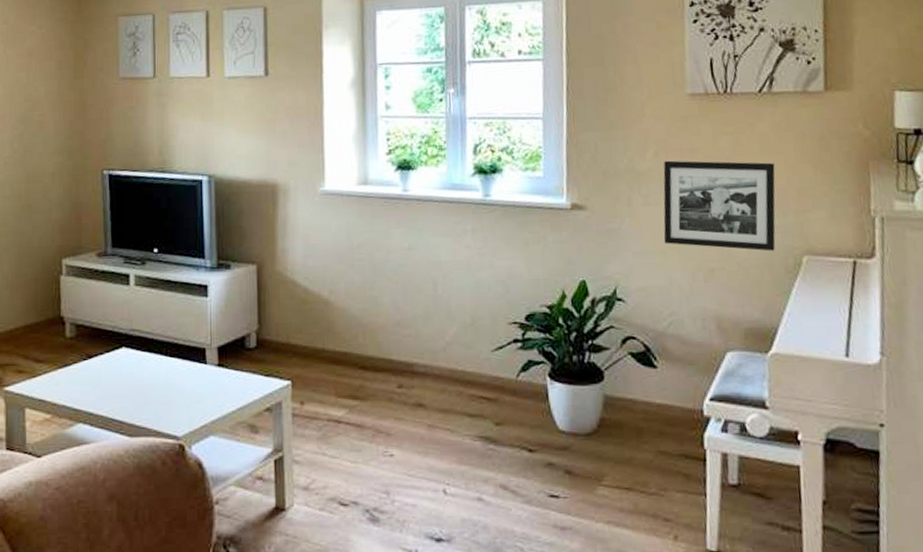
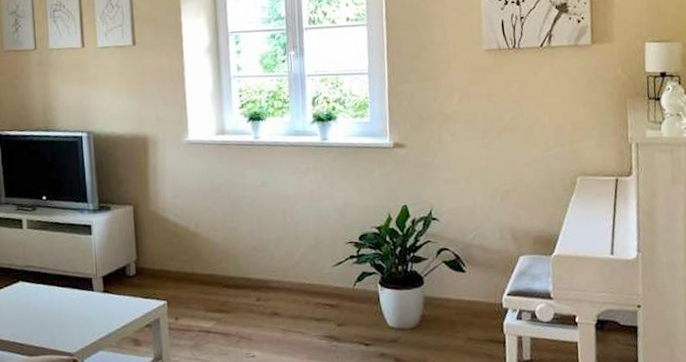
picture frame: present [663,160,776,251] -> none [466,103,556,175]

